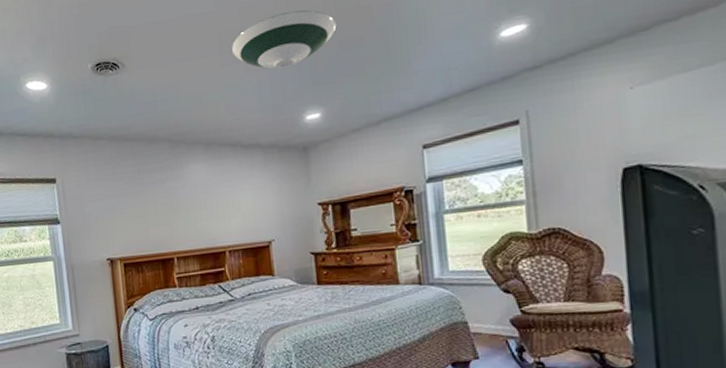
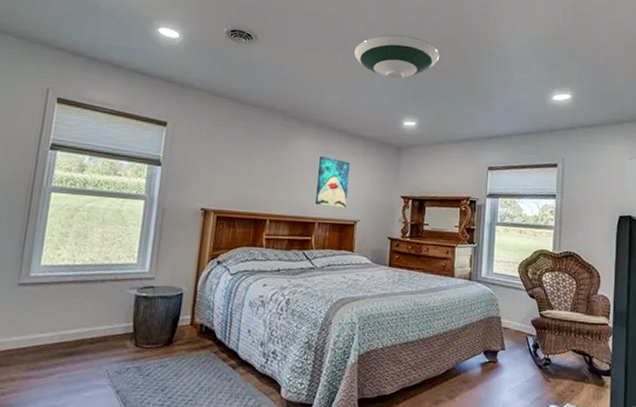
wall art: none [216,177,256,232] -> present [314,156,350,209]

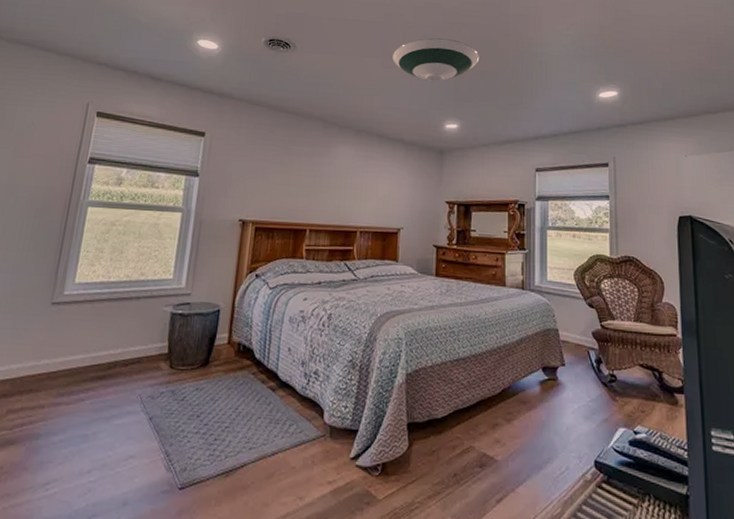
wall art: present [314,156,350,209] -> none [356,162,391,216]

